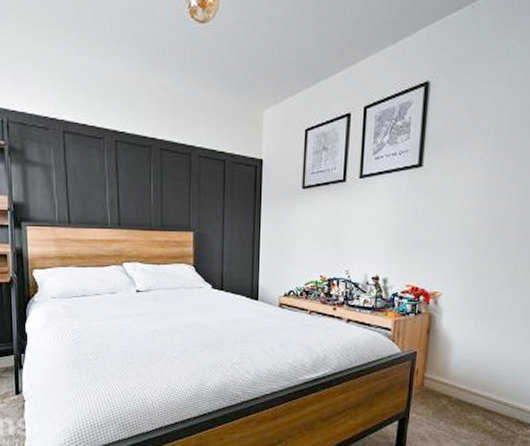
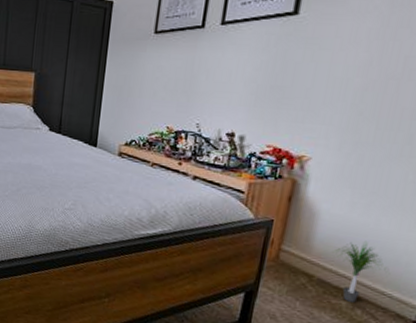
potted plant: none [465,360,507,415] -> present [332,240,386,303]

